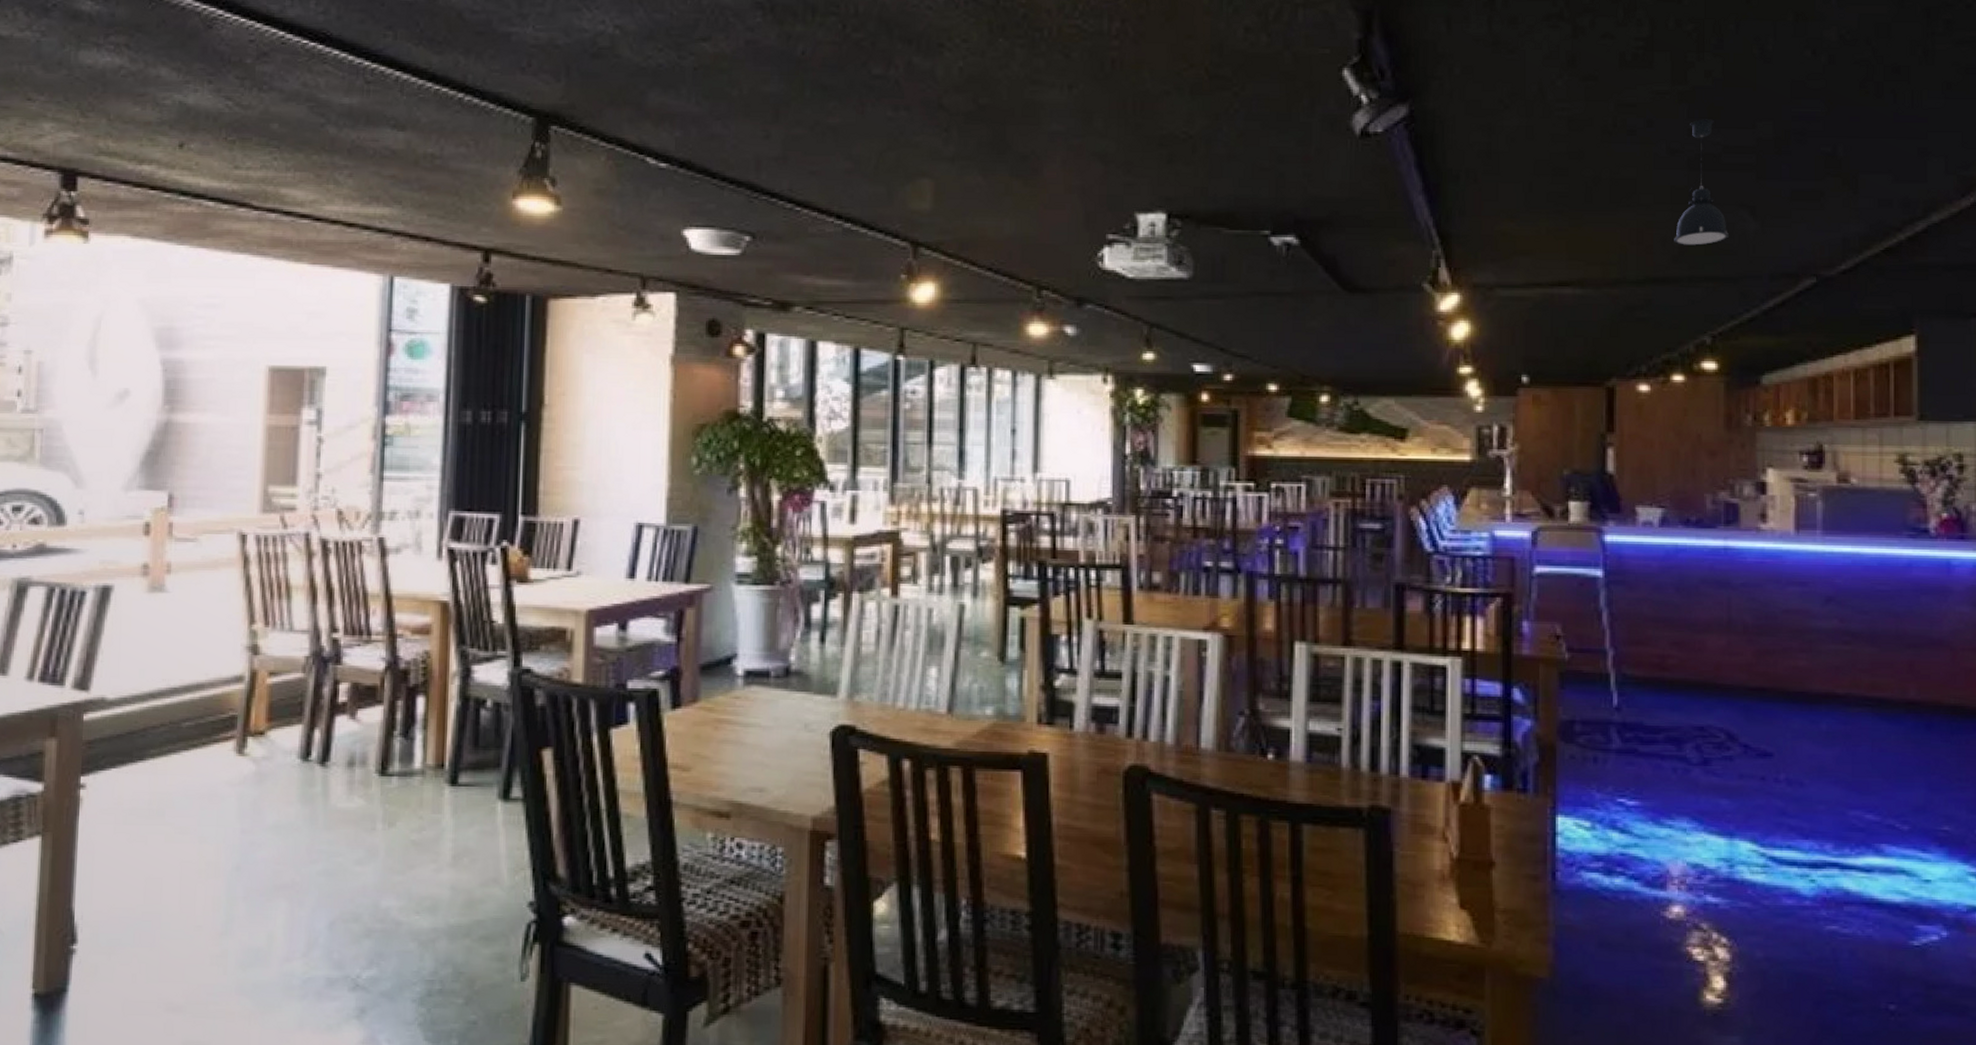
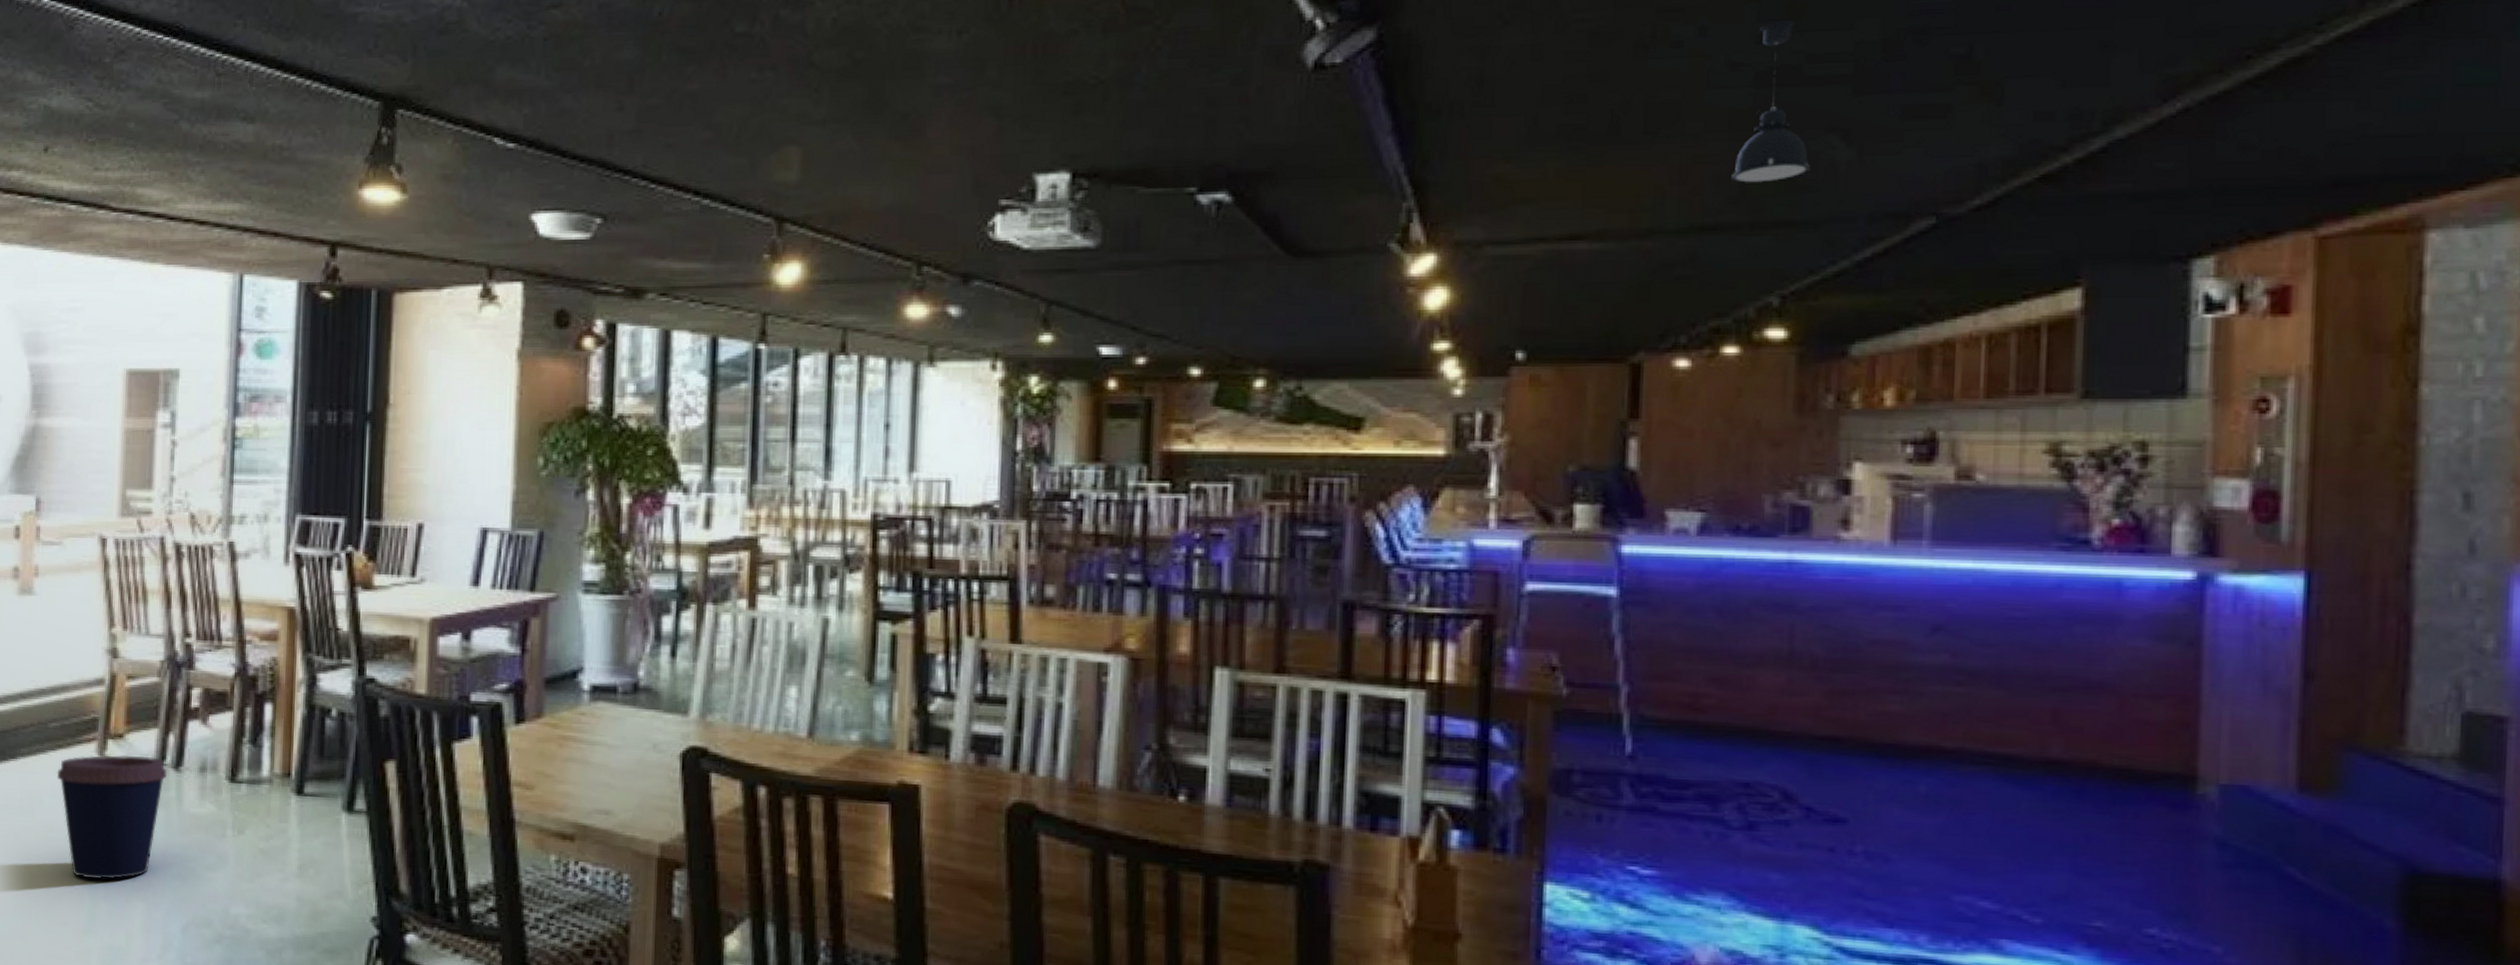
coffee cup: none [190,752,312,880] -> present [57,755,167,880]

